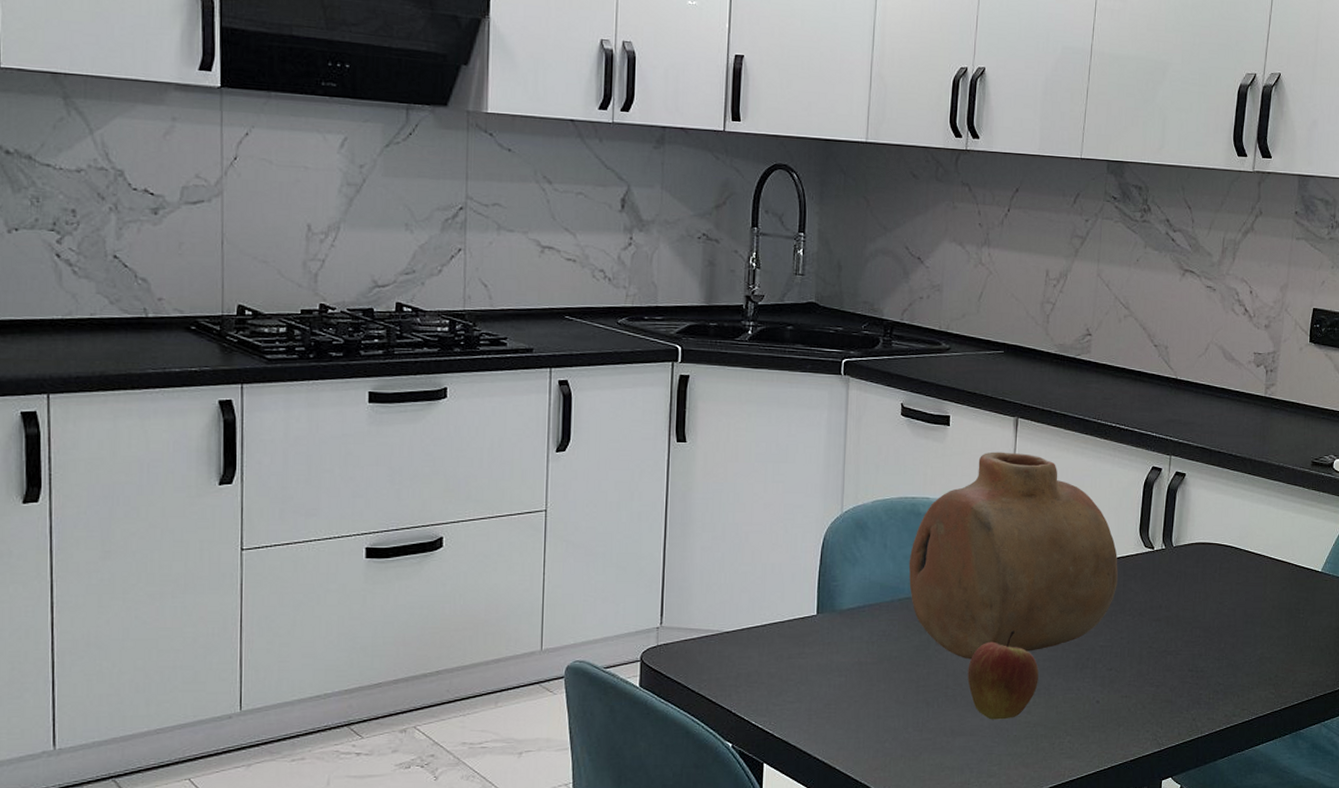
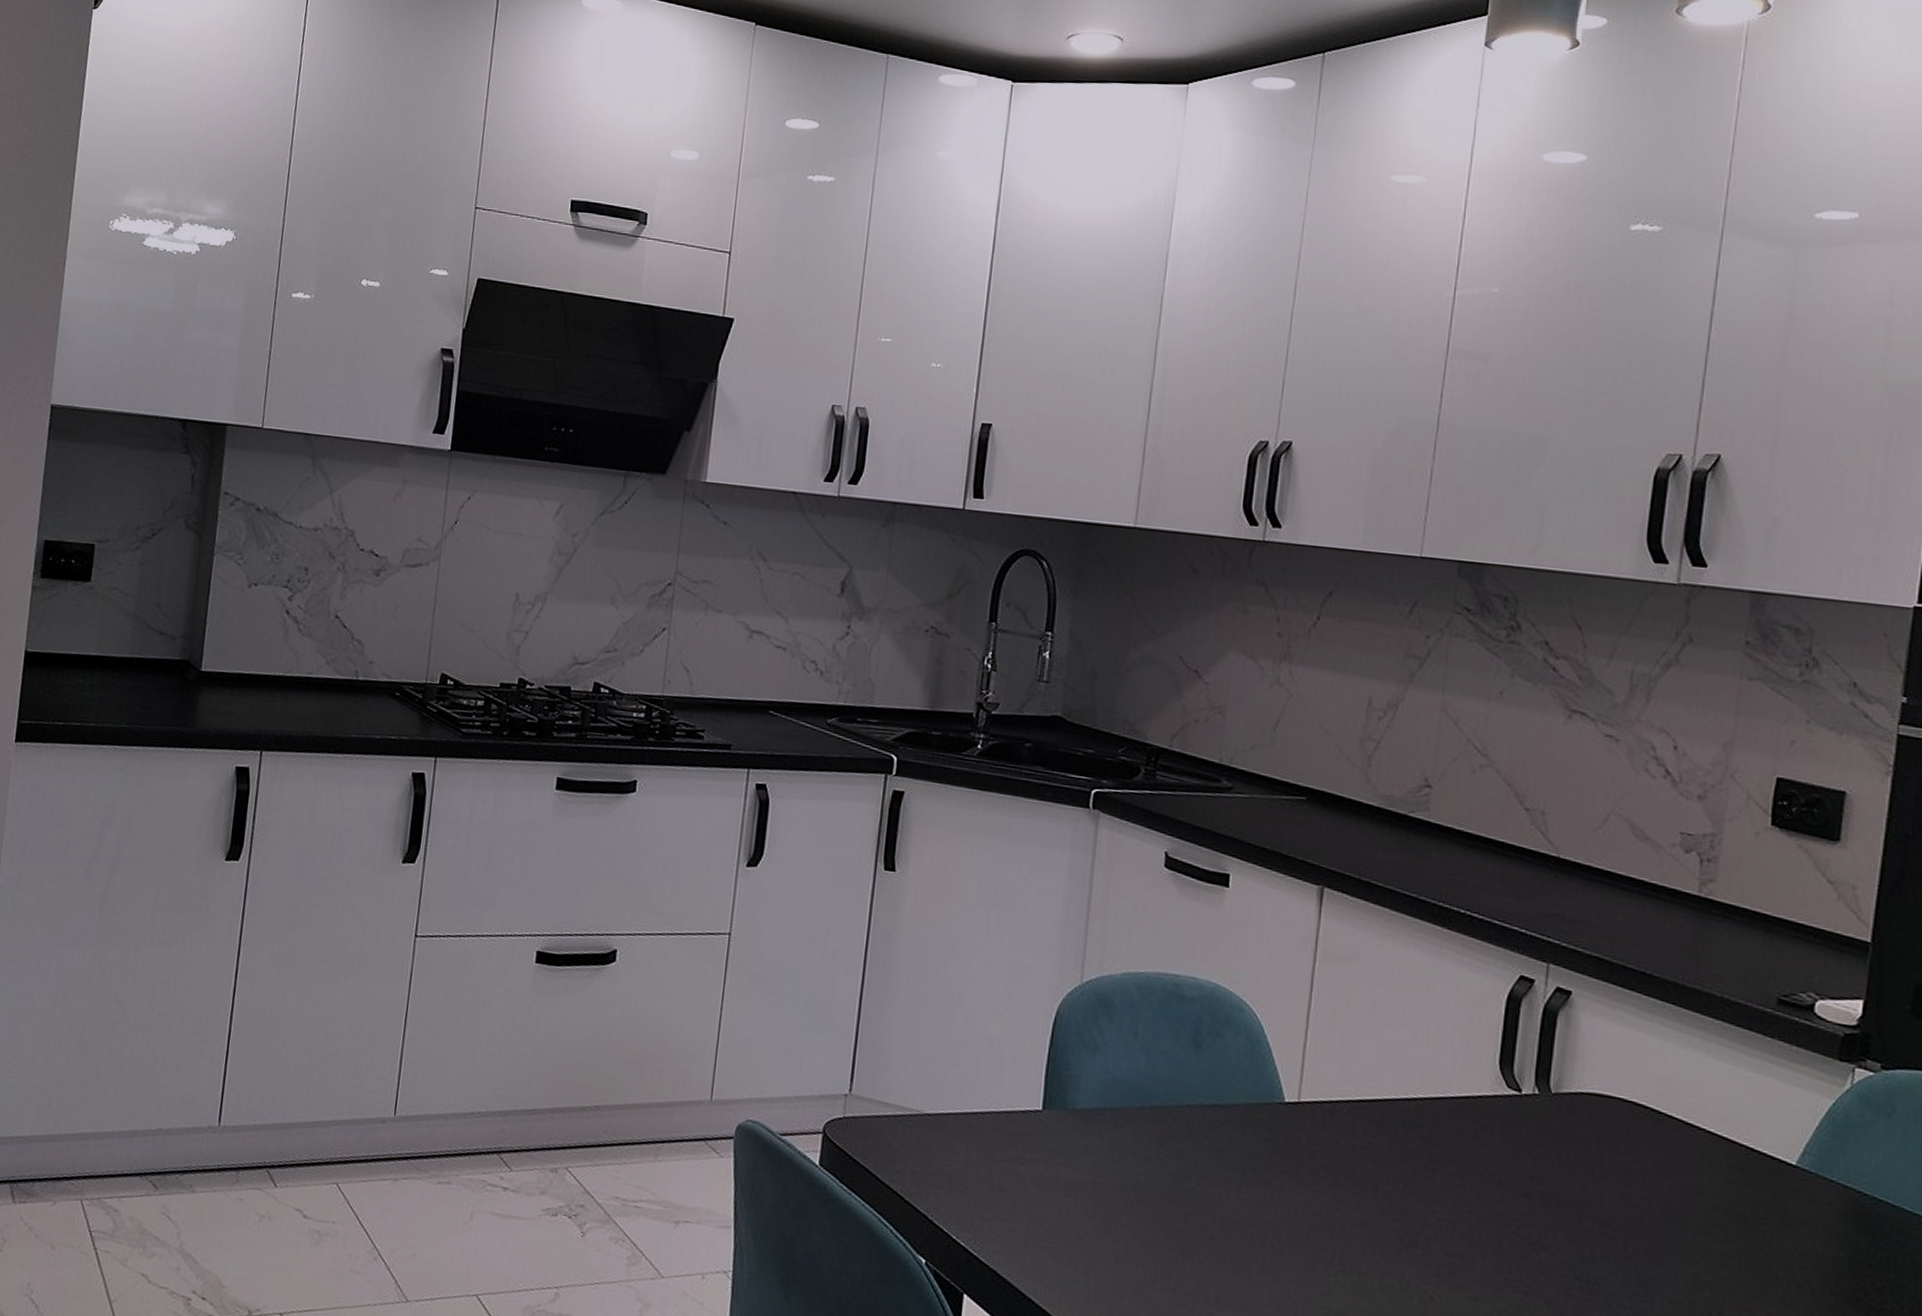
vase: present [908,451,1118,660] -> none [1166,927,1466,1209]
apple: present [967,630,1039,720] -> none [1241,1174,1344,1299]

